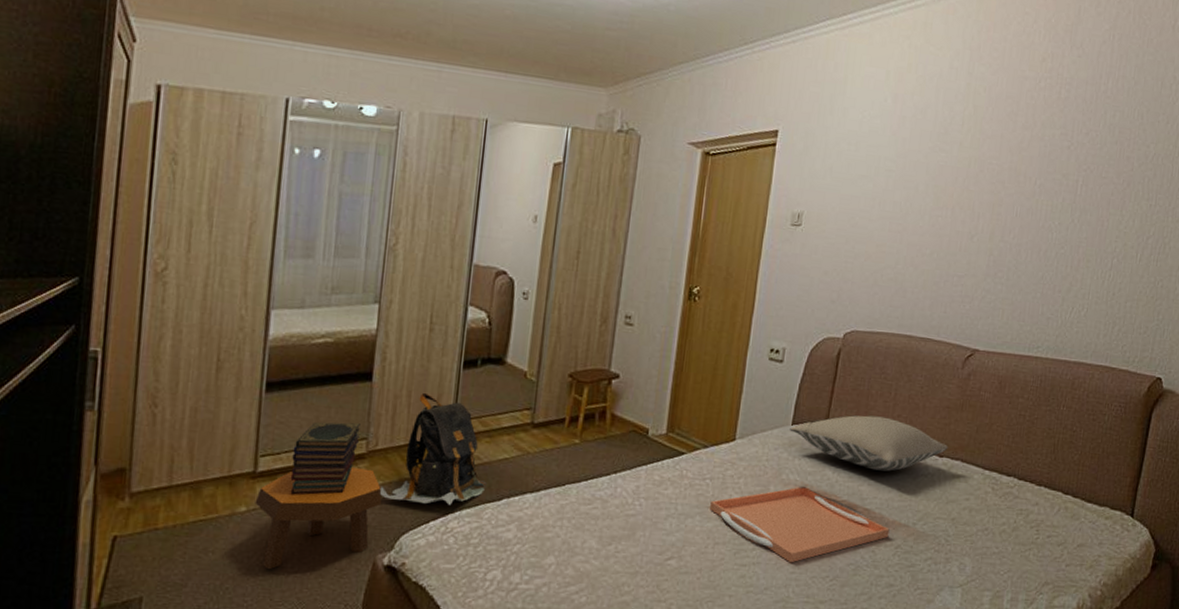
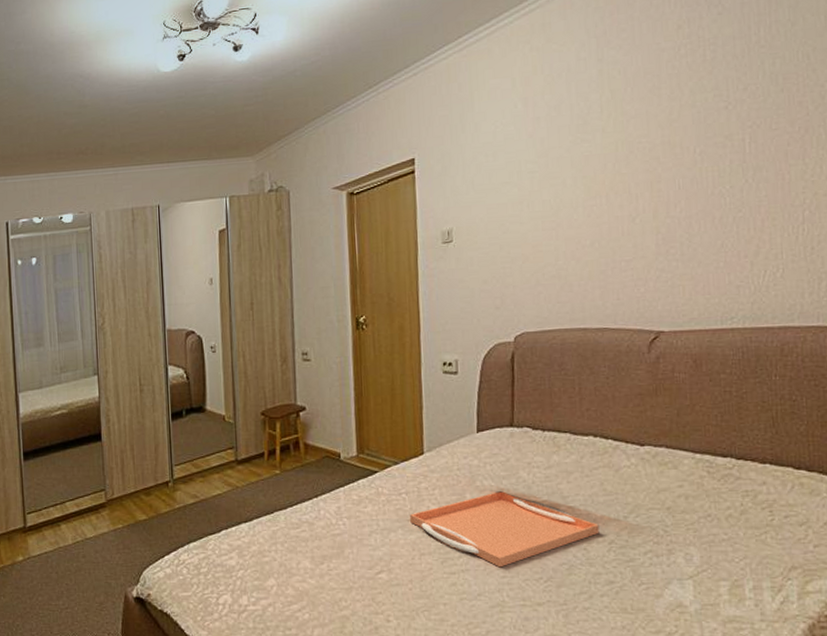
footstool: present [255,468,382,570] -> none [28,515,125,608]
book stack: present [290,422,360,496] -> none [50,478,99,543]
backpack: present [379,393,487,505] -> none [120,446,206,541]
pillow: present [790,415,948,472] -> none [476,413,648,467]

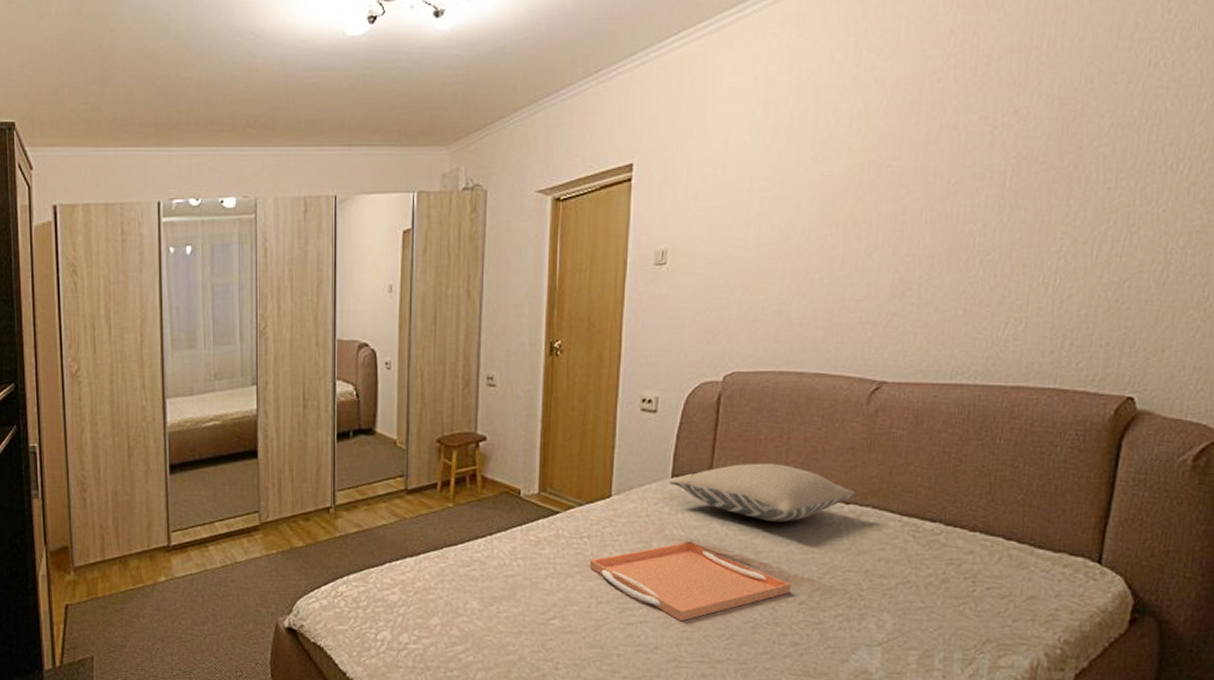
pillow: none [476,413,648,467] -> present [669,463,856,522]

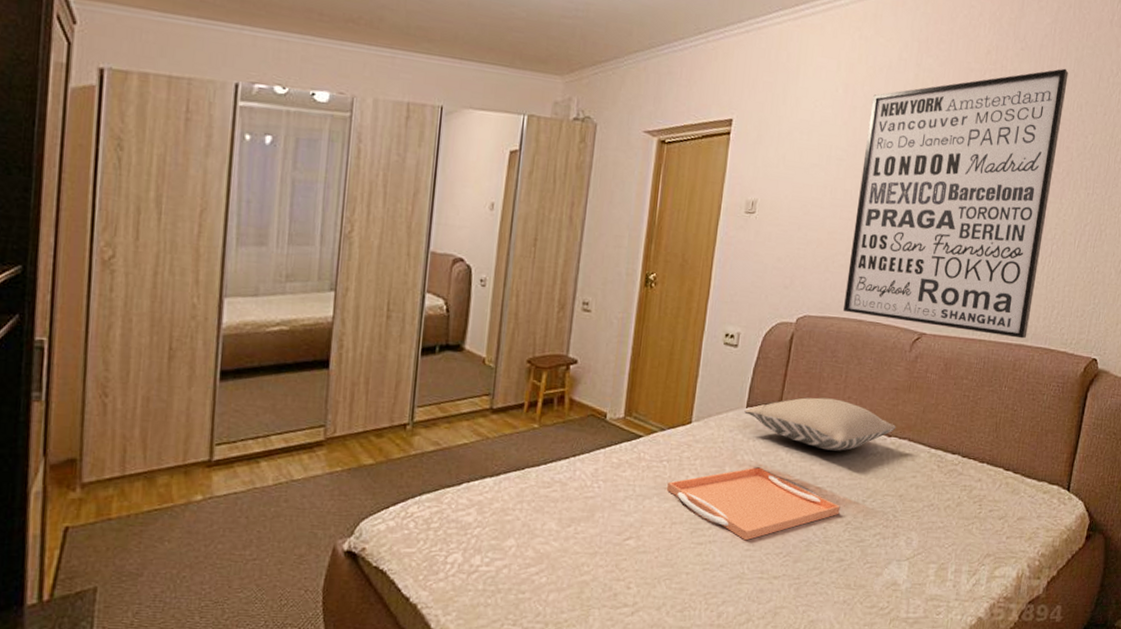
wall art: none [780,33,1070,379] -> present [843,68,1069,339]

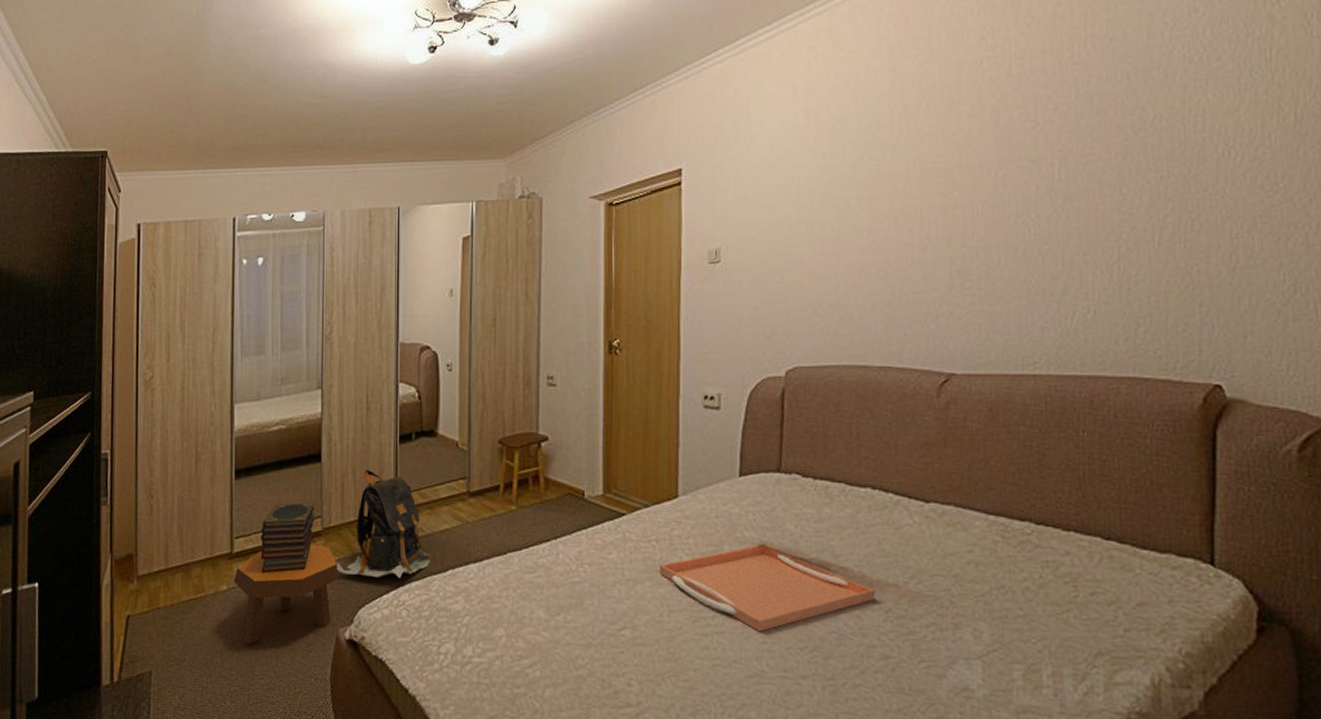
footstool: none [211,455,341,558] -> present [233,545,340,645]
book stack: none [247,409,318,483] -> present [260,502,315,573]
backpack: none [338,380,446,490] -> present [336,470,432,578]
pillow: present [744,397,896,451] -> none [738,460,935,523]
wall art: present [843,68,1069,339] -> none [840,34,1104,368]

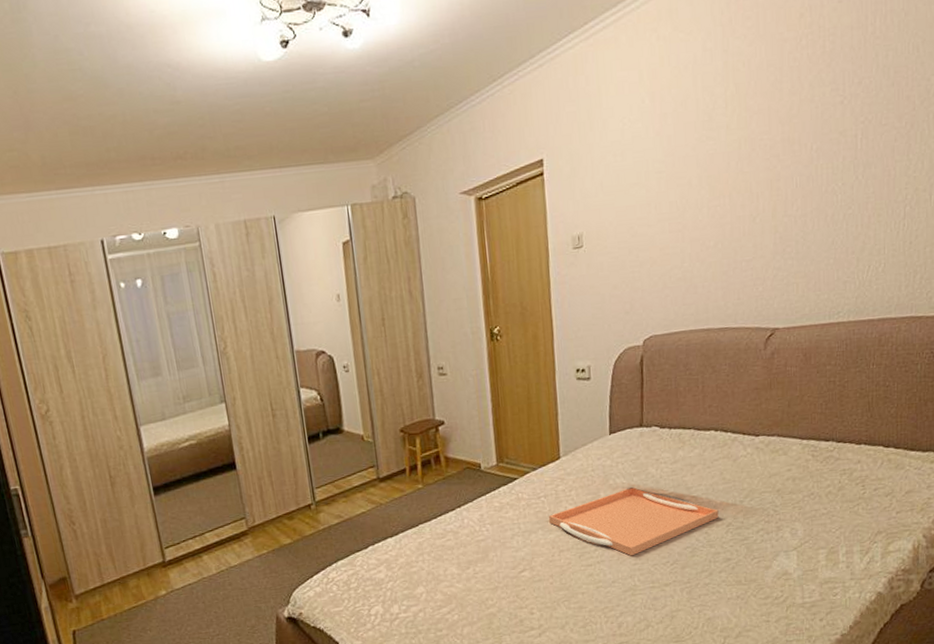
footstool: present [233,545,340,645] -> none [170,542,271,637]
book stack: present [260,502,315,573] -> none [189,507,240,575]
backpack: present [336,470,432,578] -> none [266,471,352,564]

